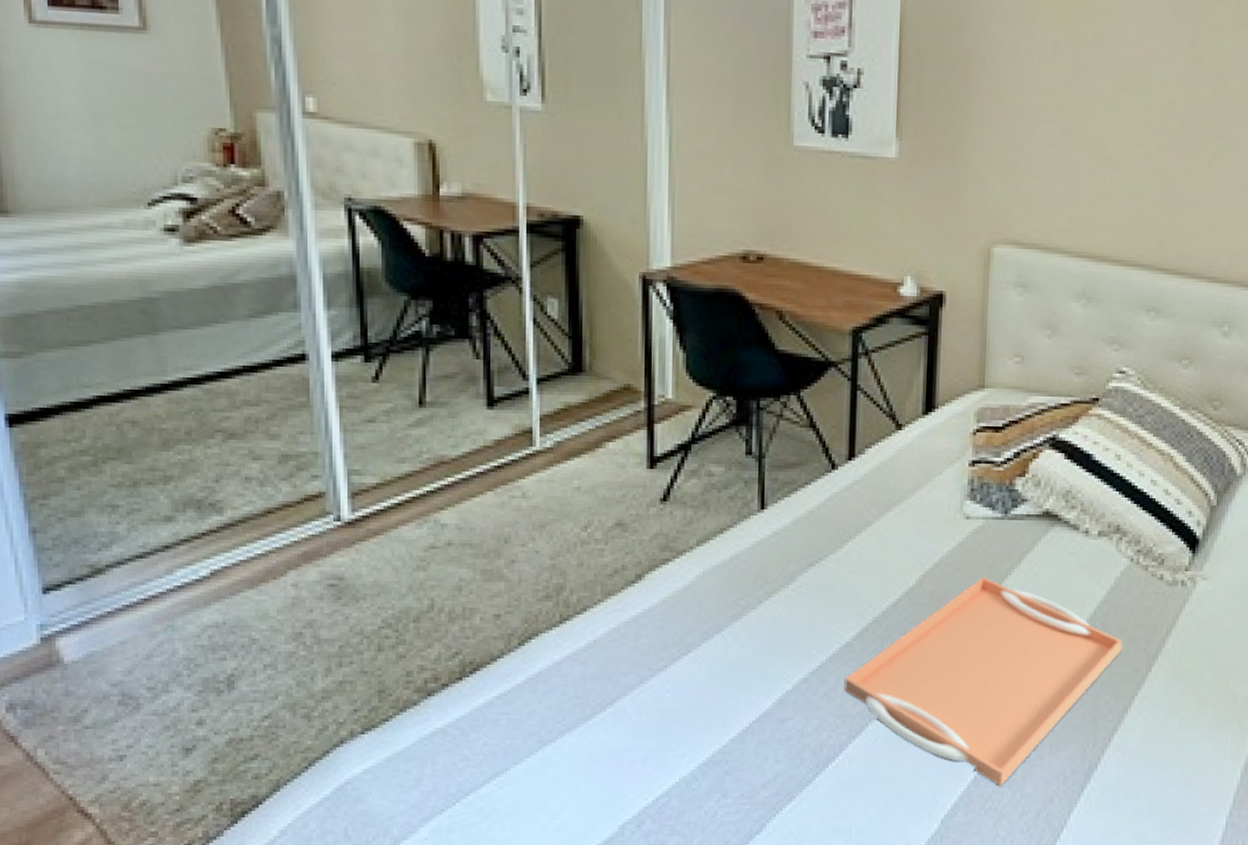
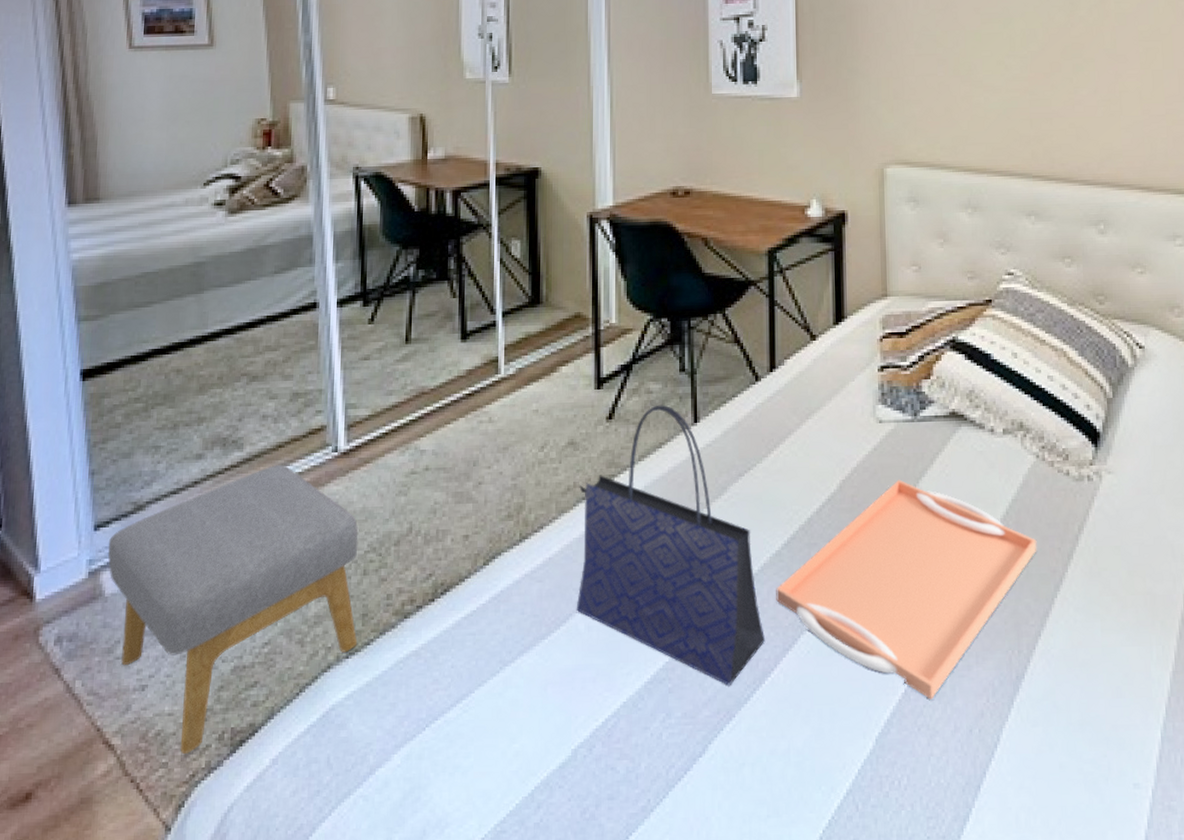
footstool: none [62,532,374,823] -> present [108,465,359,754]
tote bag: none [624,488,831,770] -> present [576,404,766,687]

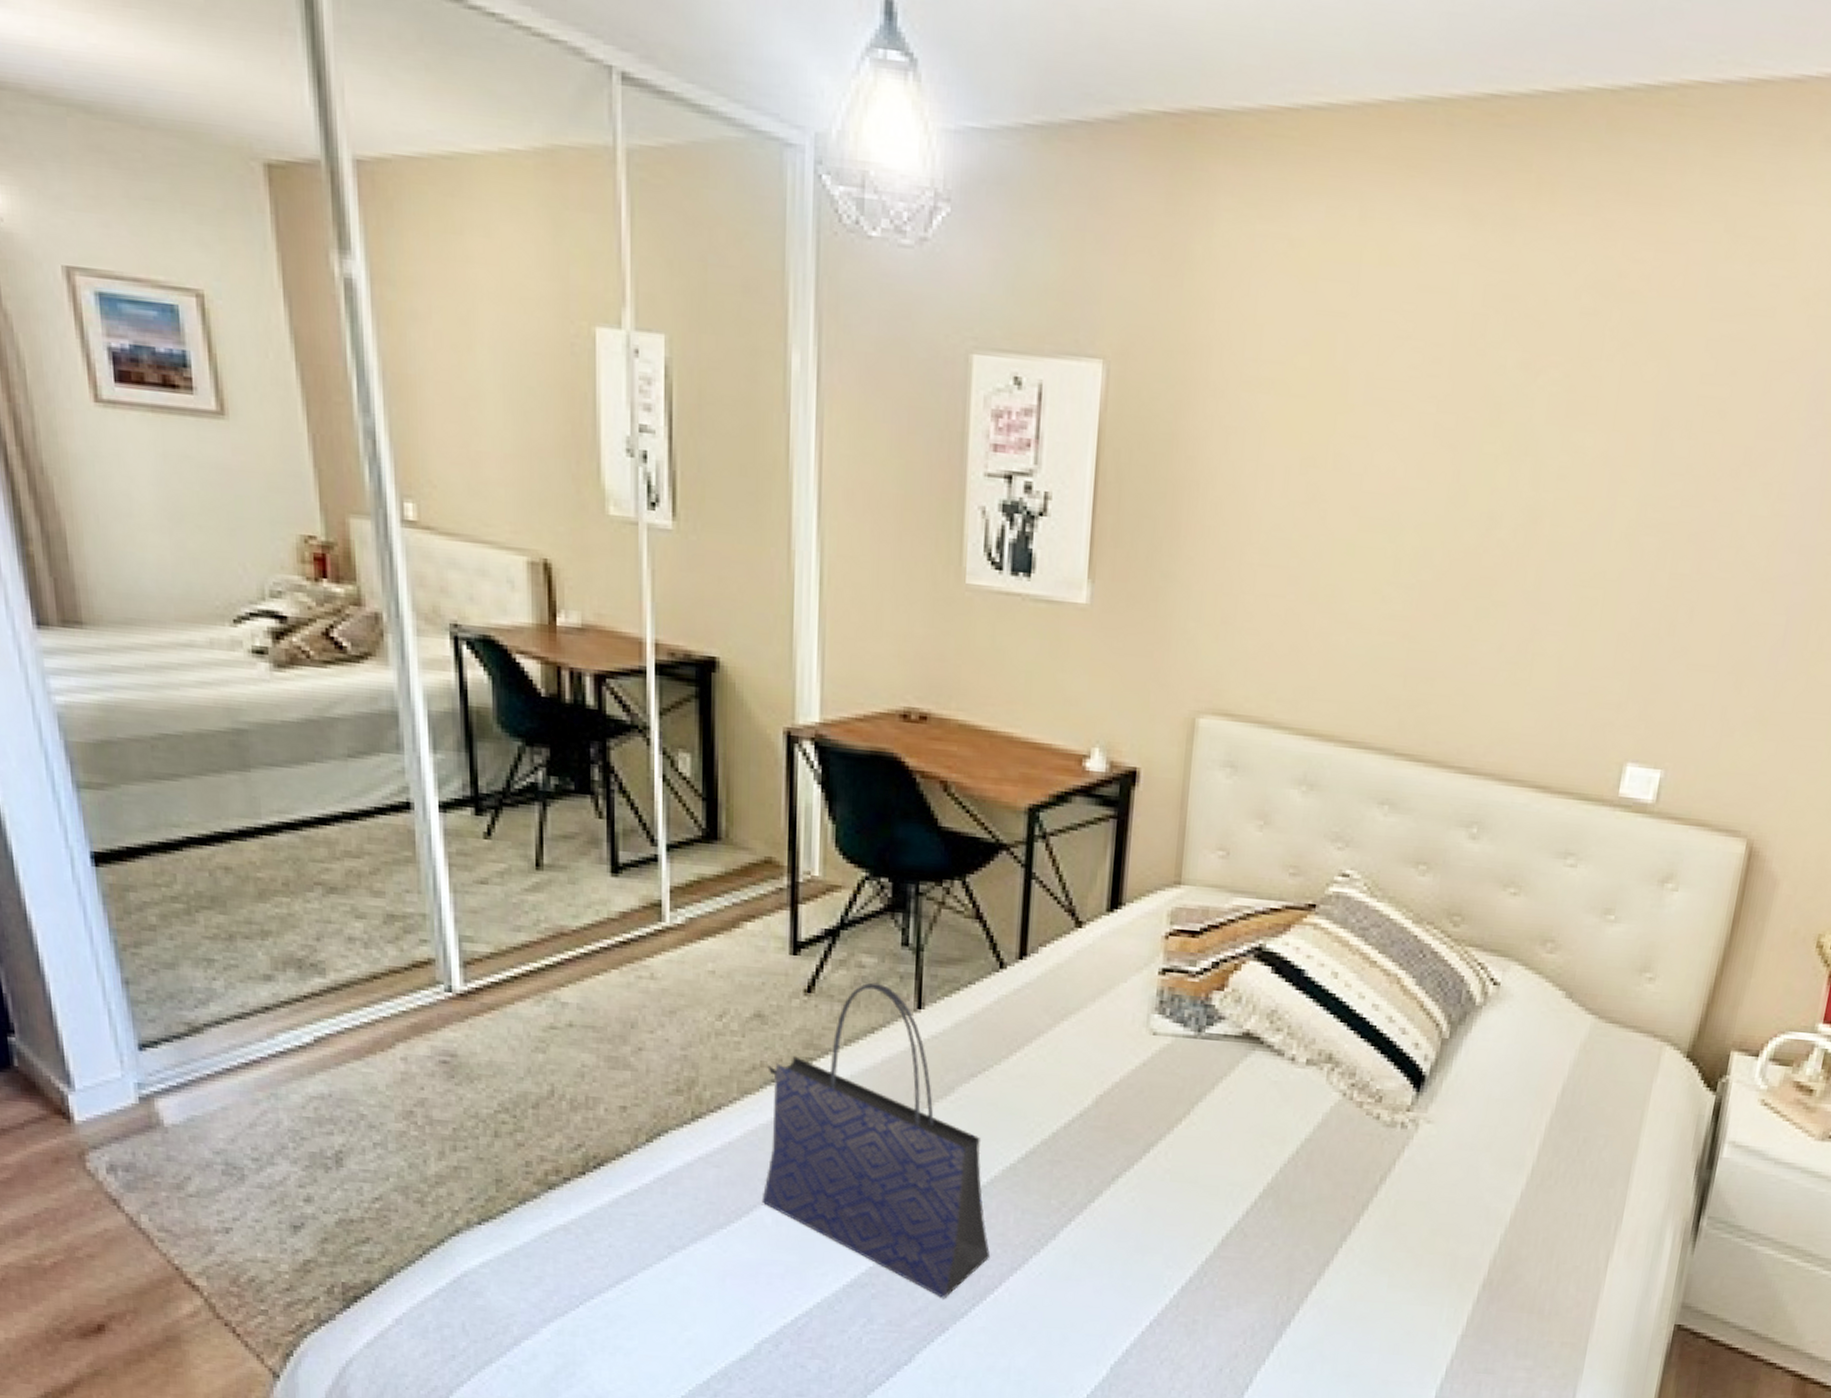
footstool: present [108,465,359,754] -> none [159,999,492,1303]
serving tray: present [776,479,1037,700] -> none [1006,1101,1328,1335]

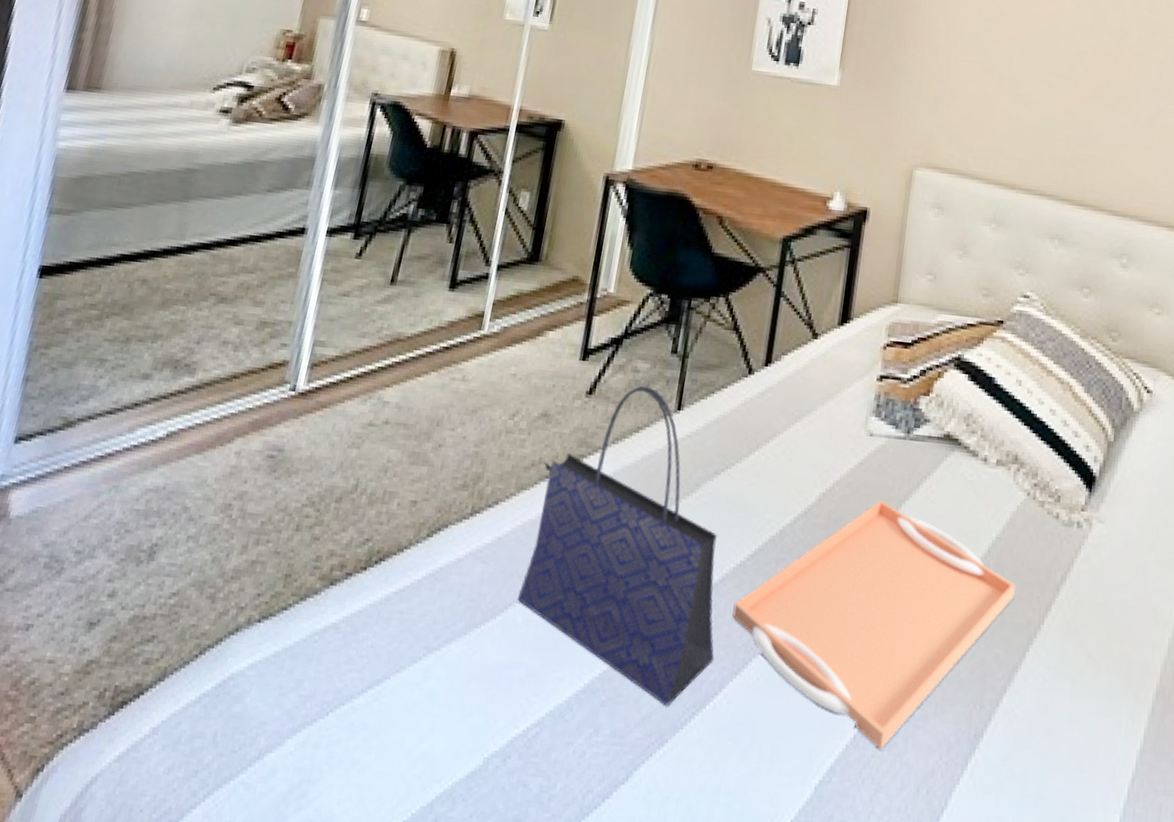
serving tray: none [1006,1101,1328,1335] -> present [732,499,1016,749]

